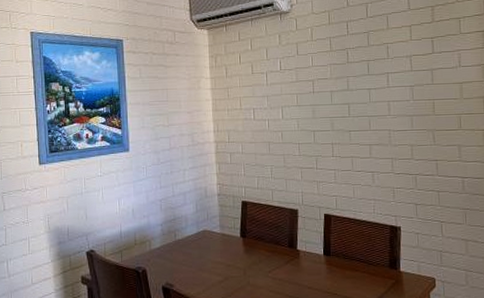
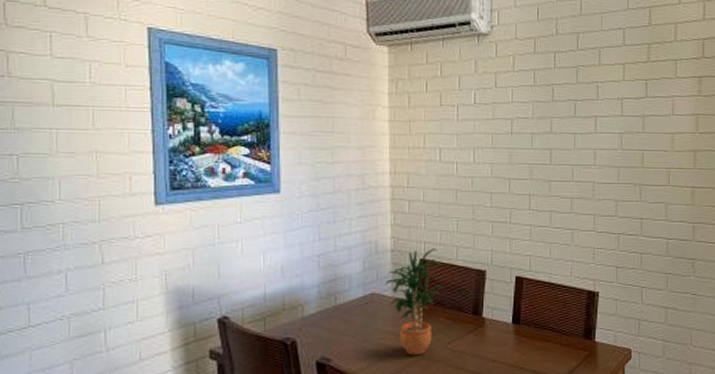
potted plant: none [214,192,263,283] -> present [385,248,444,356]

